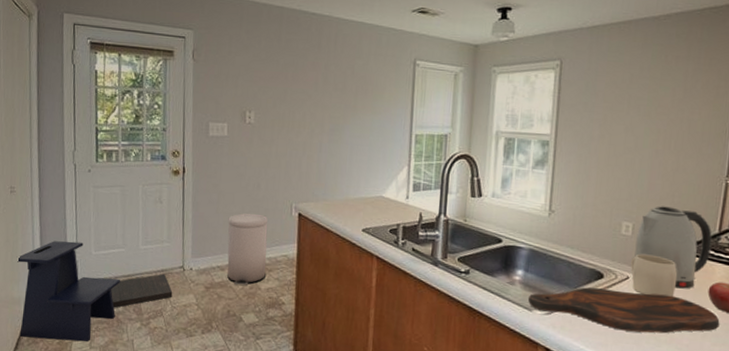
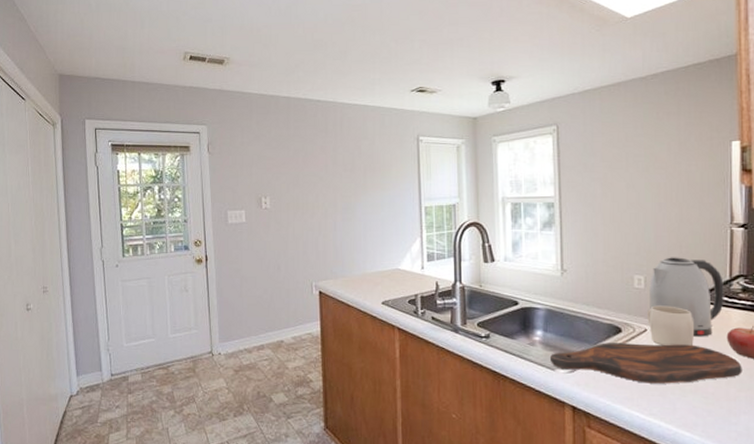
step stool: present [16,241,121,342] -> none [52,335,153,434]
doormat: present [111,273,173,308] -> none [144,360,203,398]
pedal bin: present [227,212,268,286] -> none [252,294,292,367]

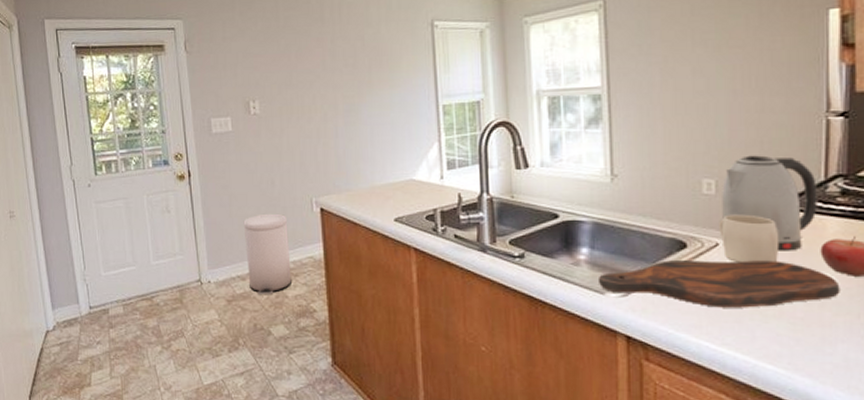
pedal bin: none [252,294,292,367] -> present [243,213,292,296]

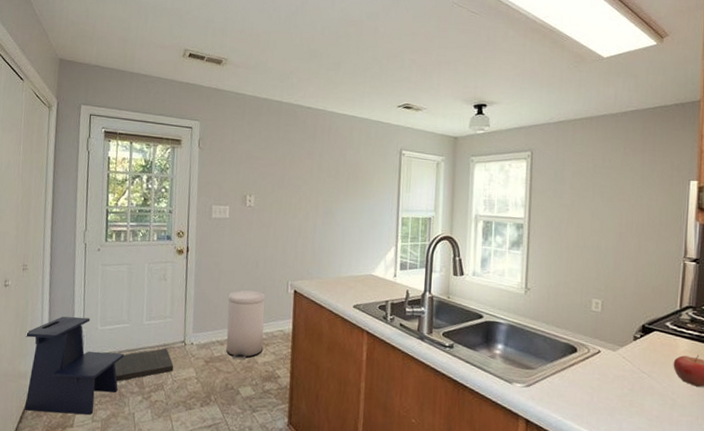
step stool: none [23,264,136,373] -> present [24,316,125,415]
doormat: none [126,289,193,332] -> present [114,348,174,382]
cutting board: present [597,260,840,308] -> none [508,360,686,405]
mug: present [719,214,780,262] -> none [602,329,645,370]
kettle: present [722,155,817,251] -> none [605,284,674,362]

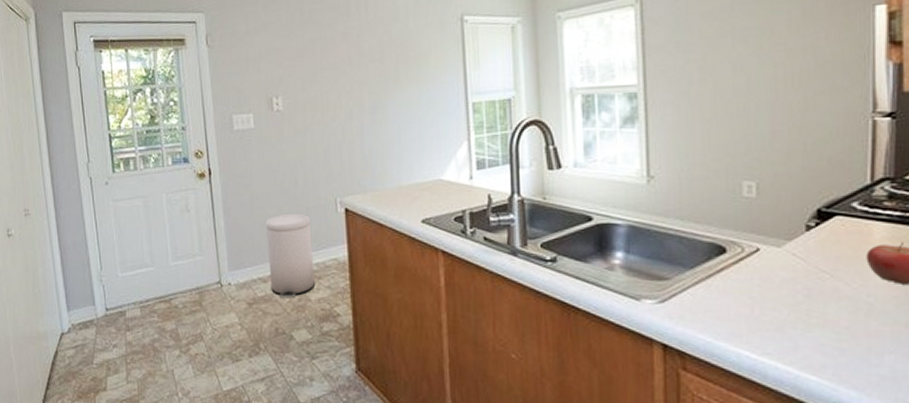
step stool: present [24,316,125,415] -> none [38,264,153,377]
doormat: present [114,348,174,382] -> none [143,291,212,336]

